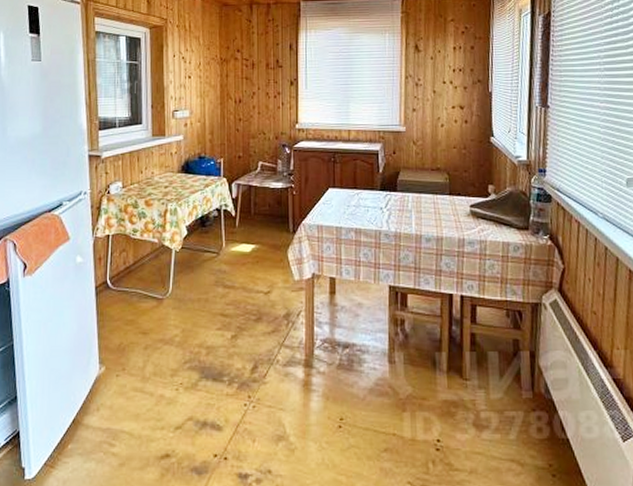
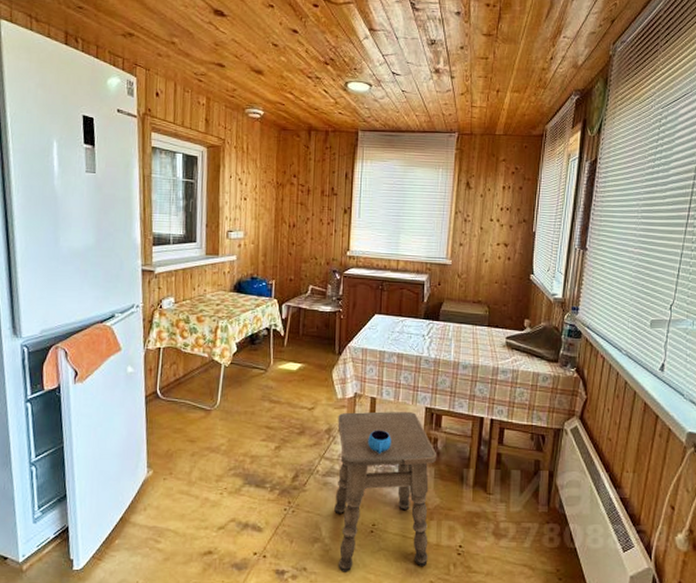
side table: none [296,291,406,474] -> present [334,411,437,572]
mug: none [329,312,355,340] -> present [368,430,391,455]

